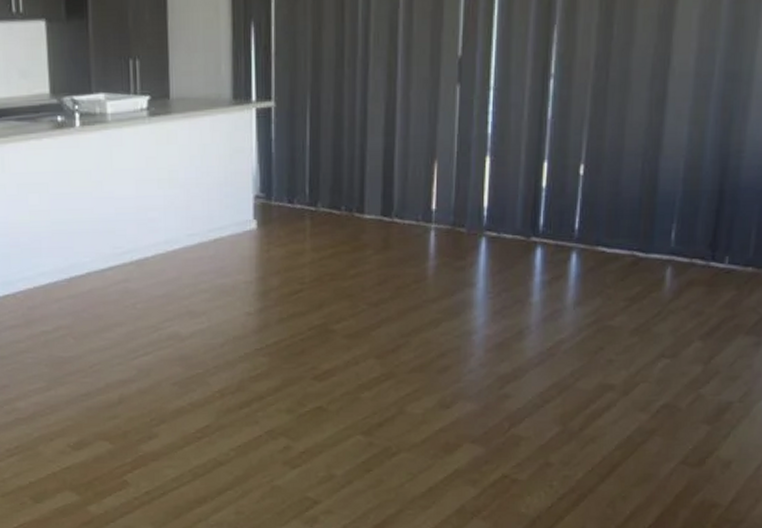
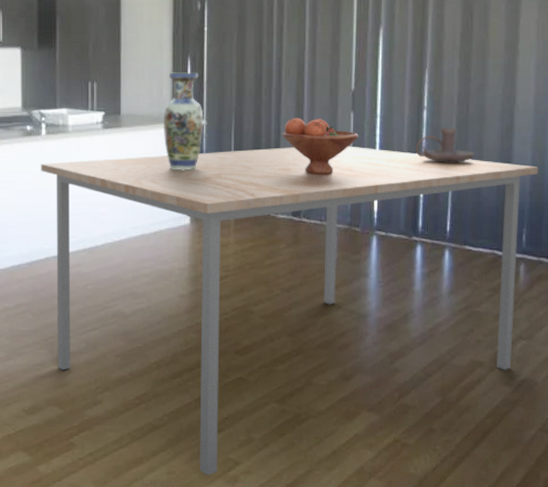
dining table: none [76,127,697,516] -> present [41,146,538,476]
vase: none [222,41,272,165] -> present [164,72,204,170]
fruit bowl: none [369,94,466,164] -> present [282,117,359,174]
candle holder: none [537,100,615,144] -> present [415,128,475,162]

